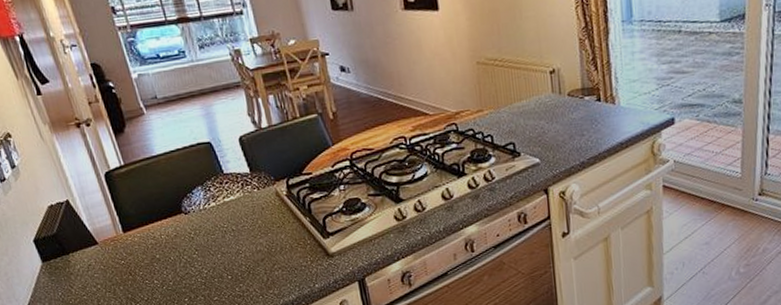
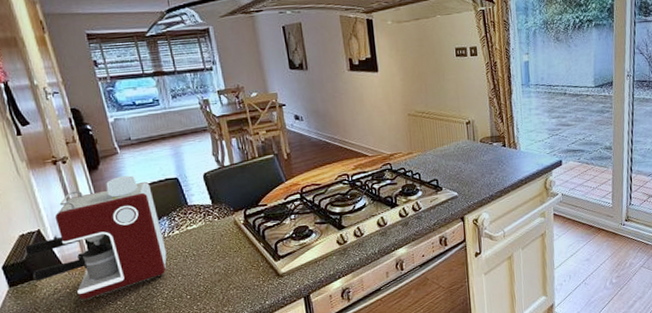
coffee maker: none [55,139,204,278] -> present [25,175,167,300]

